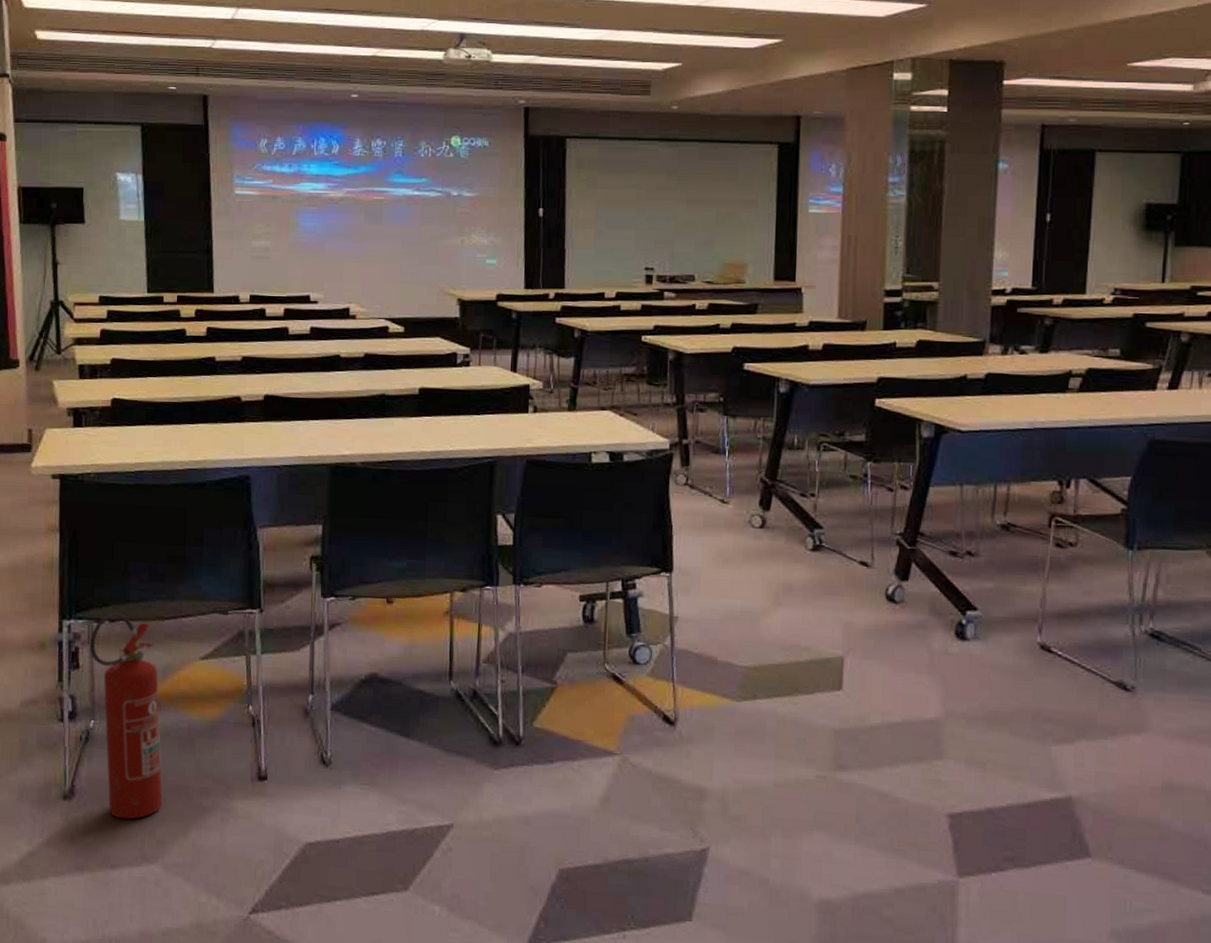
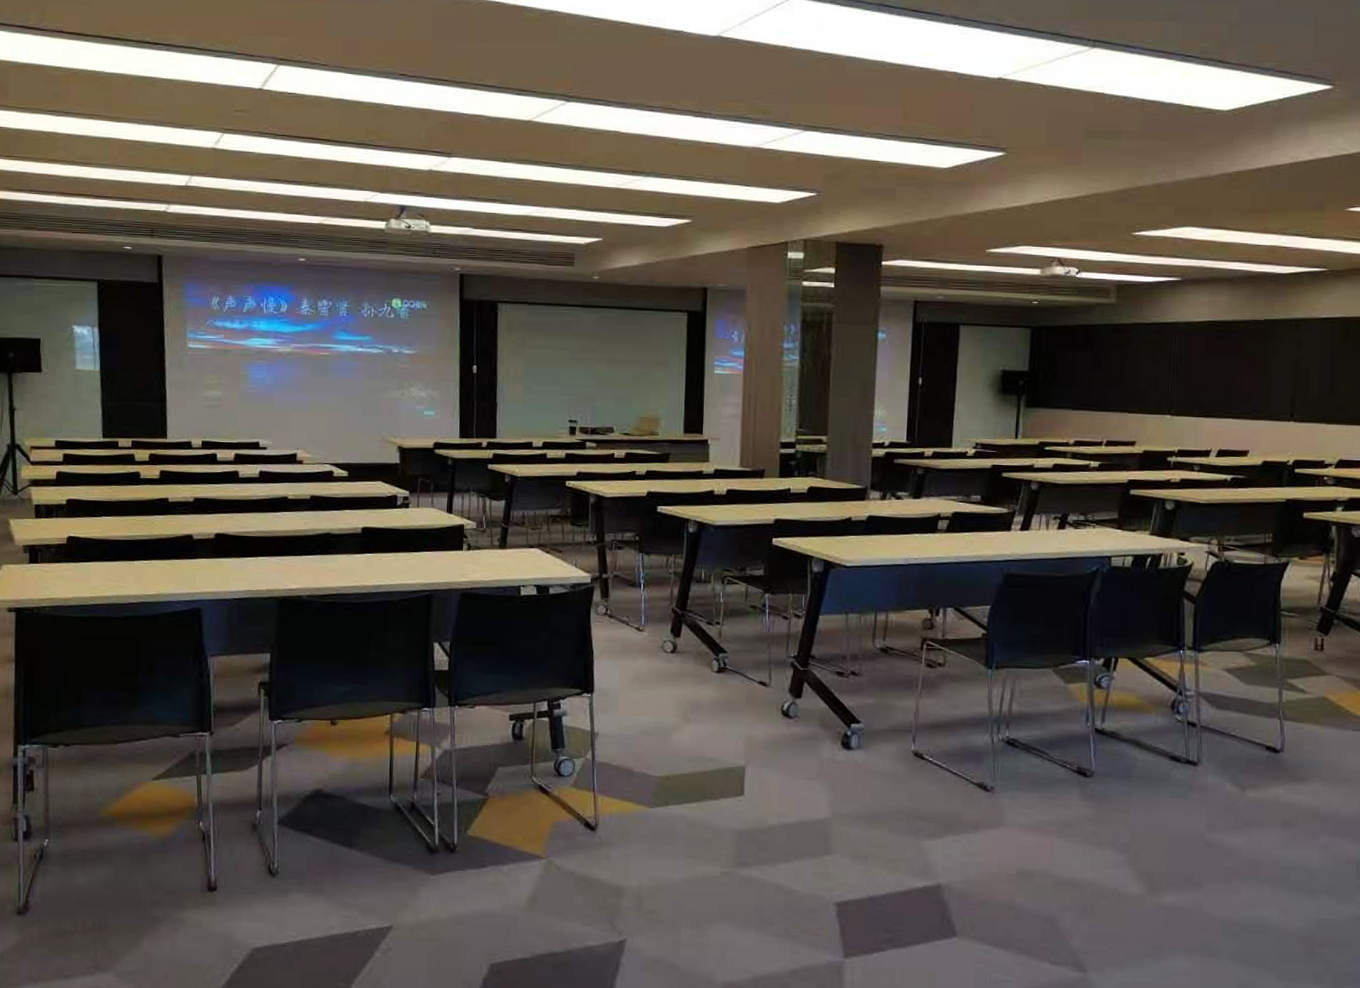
fire extinguisher: present [89,612,163,820] -> none [44,737,115,932]

